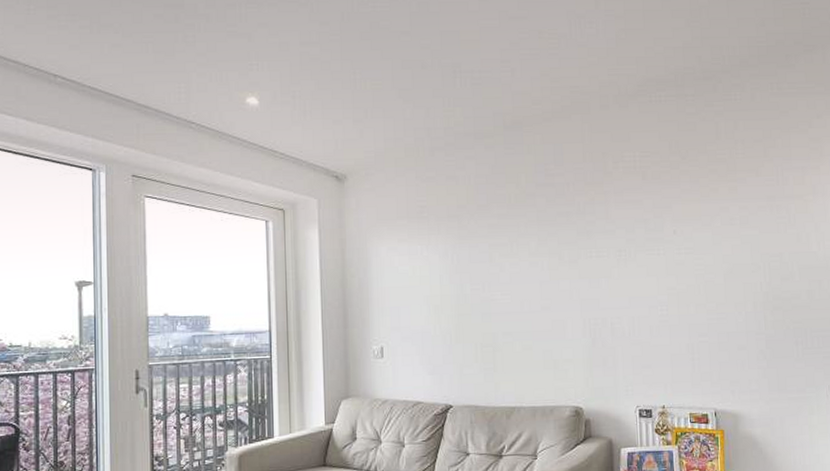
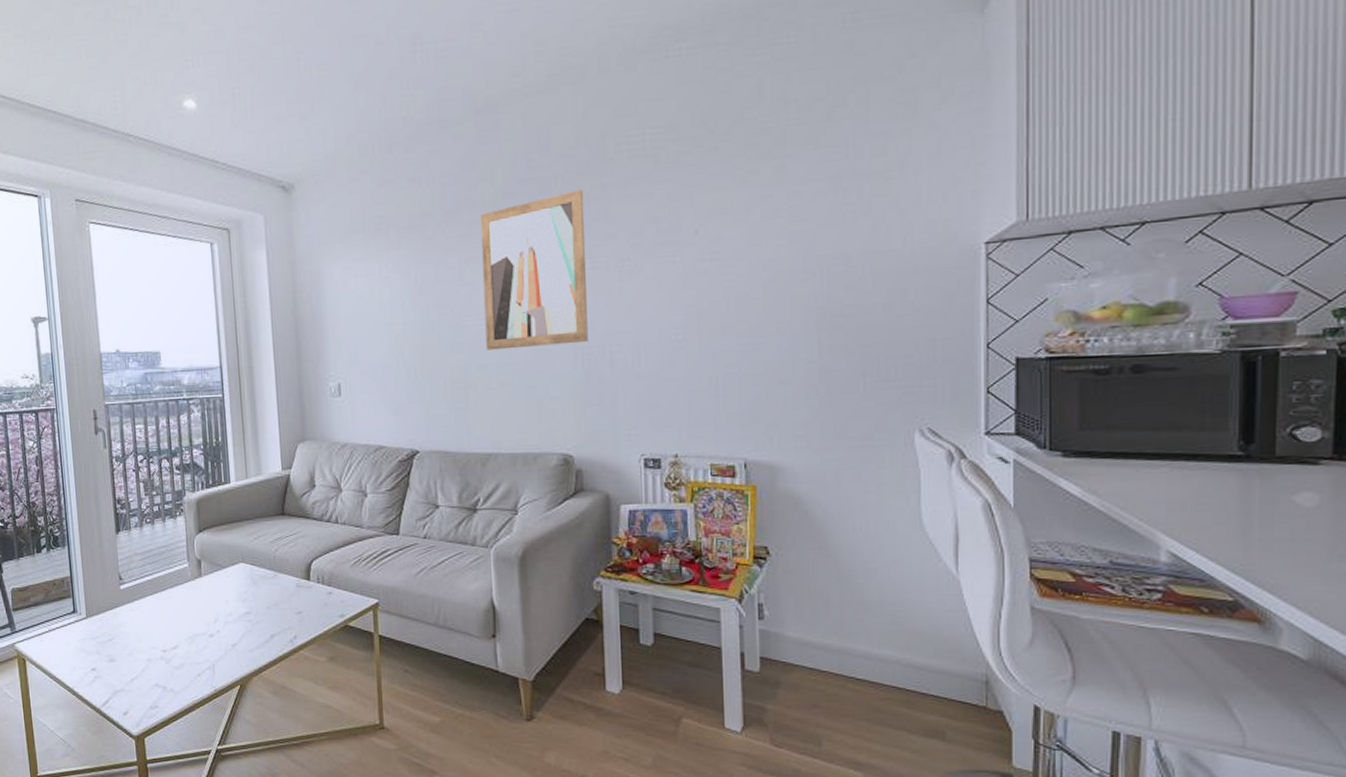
wall art: none [507,195,594,320] -> present [480,190,588,351]

